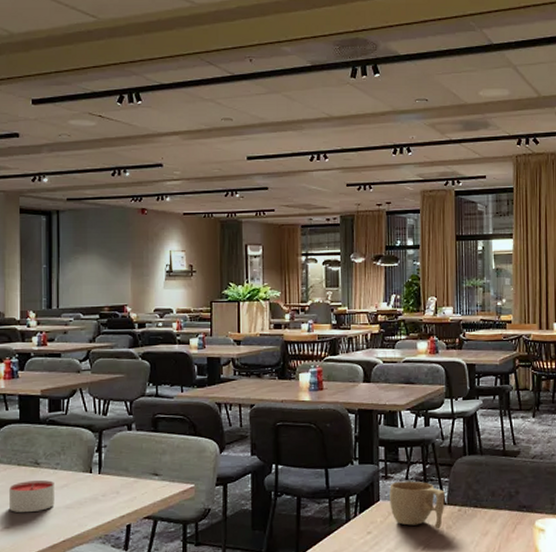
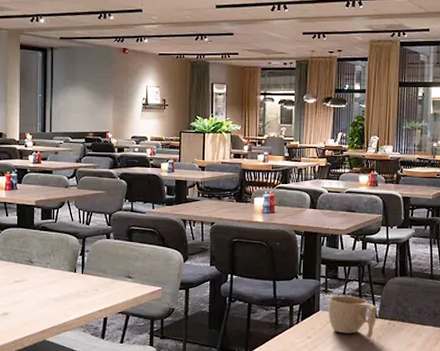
candle: present [9,480,55,513] -> none [8,276,45,303]

